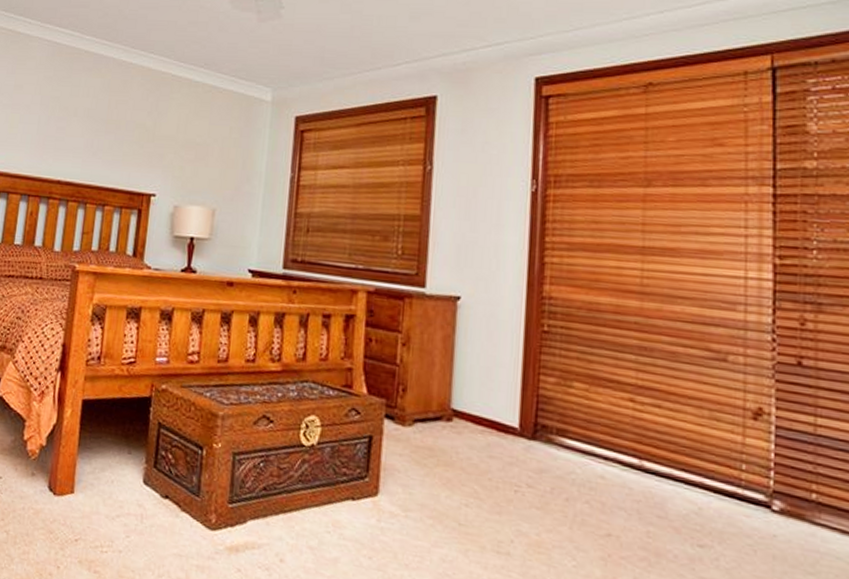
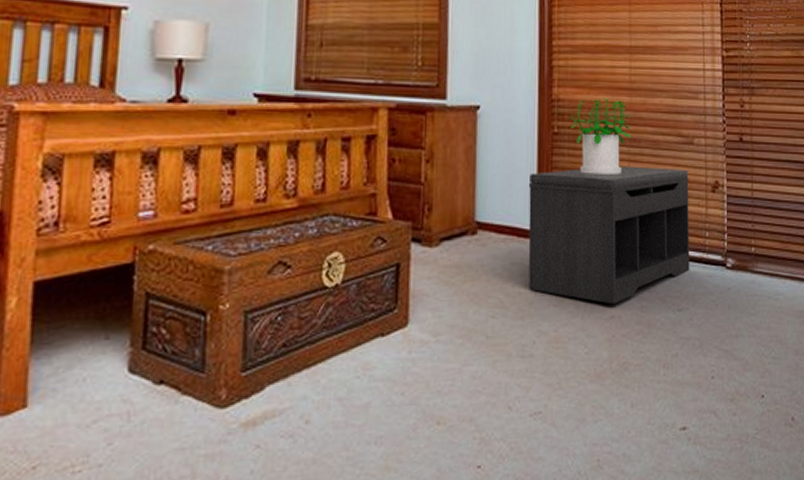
bench: none [508,369,719,522] -> present [528,166,690,304]
potted plant: none [563,300,642,384] -> present [570,98,632,174]

